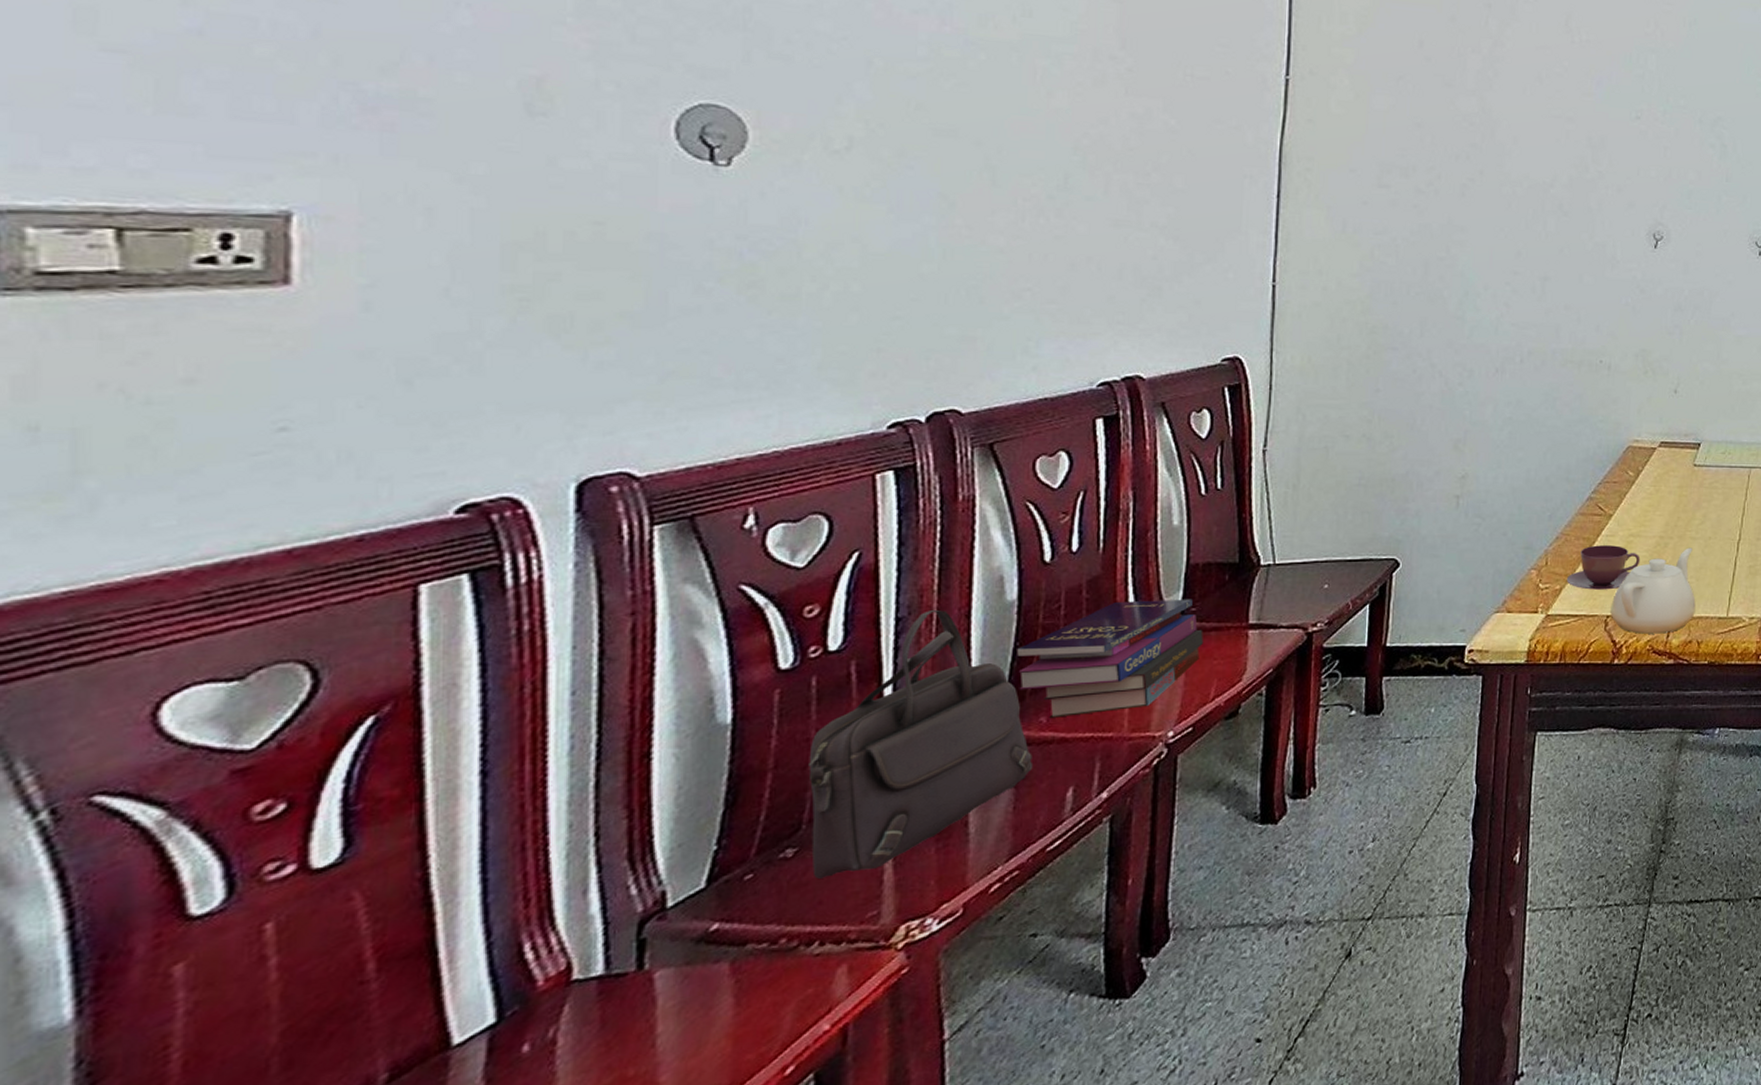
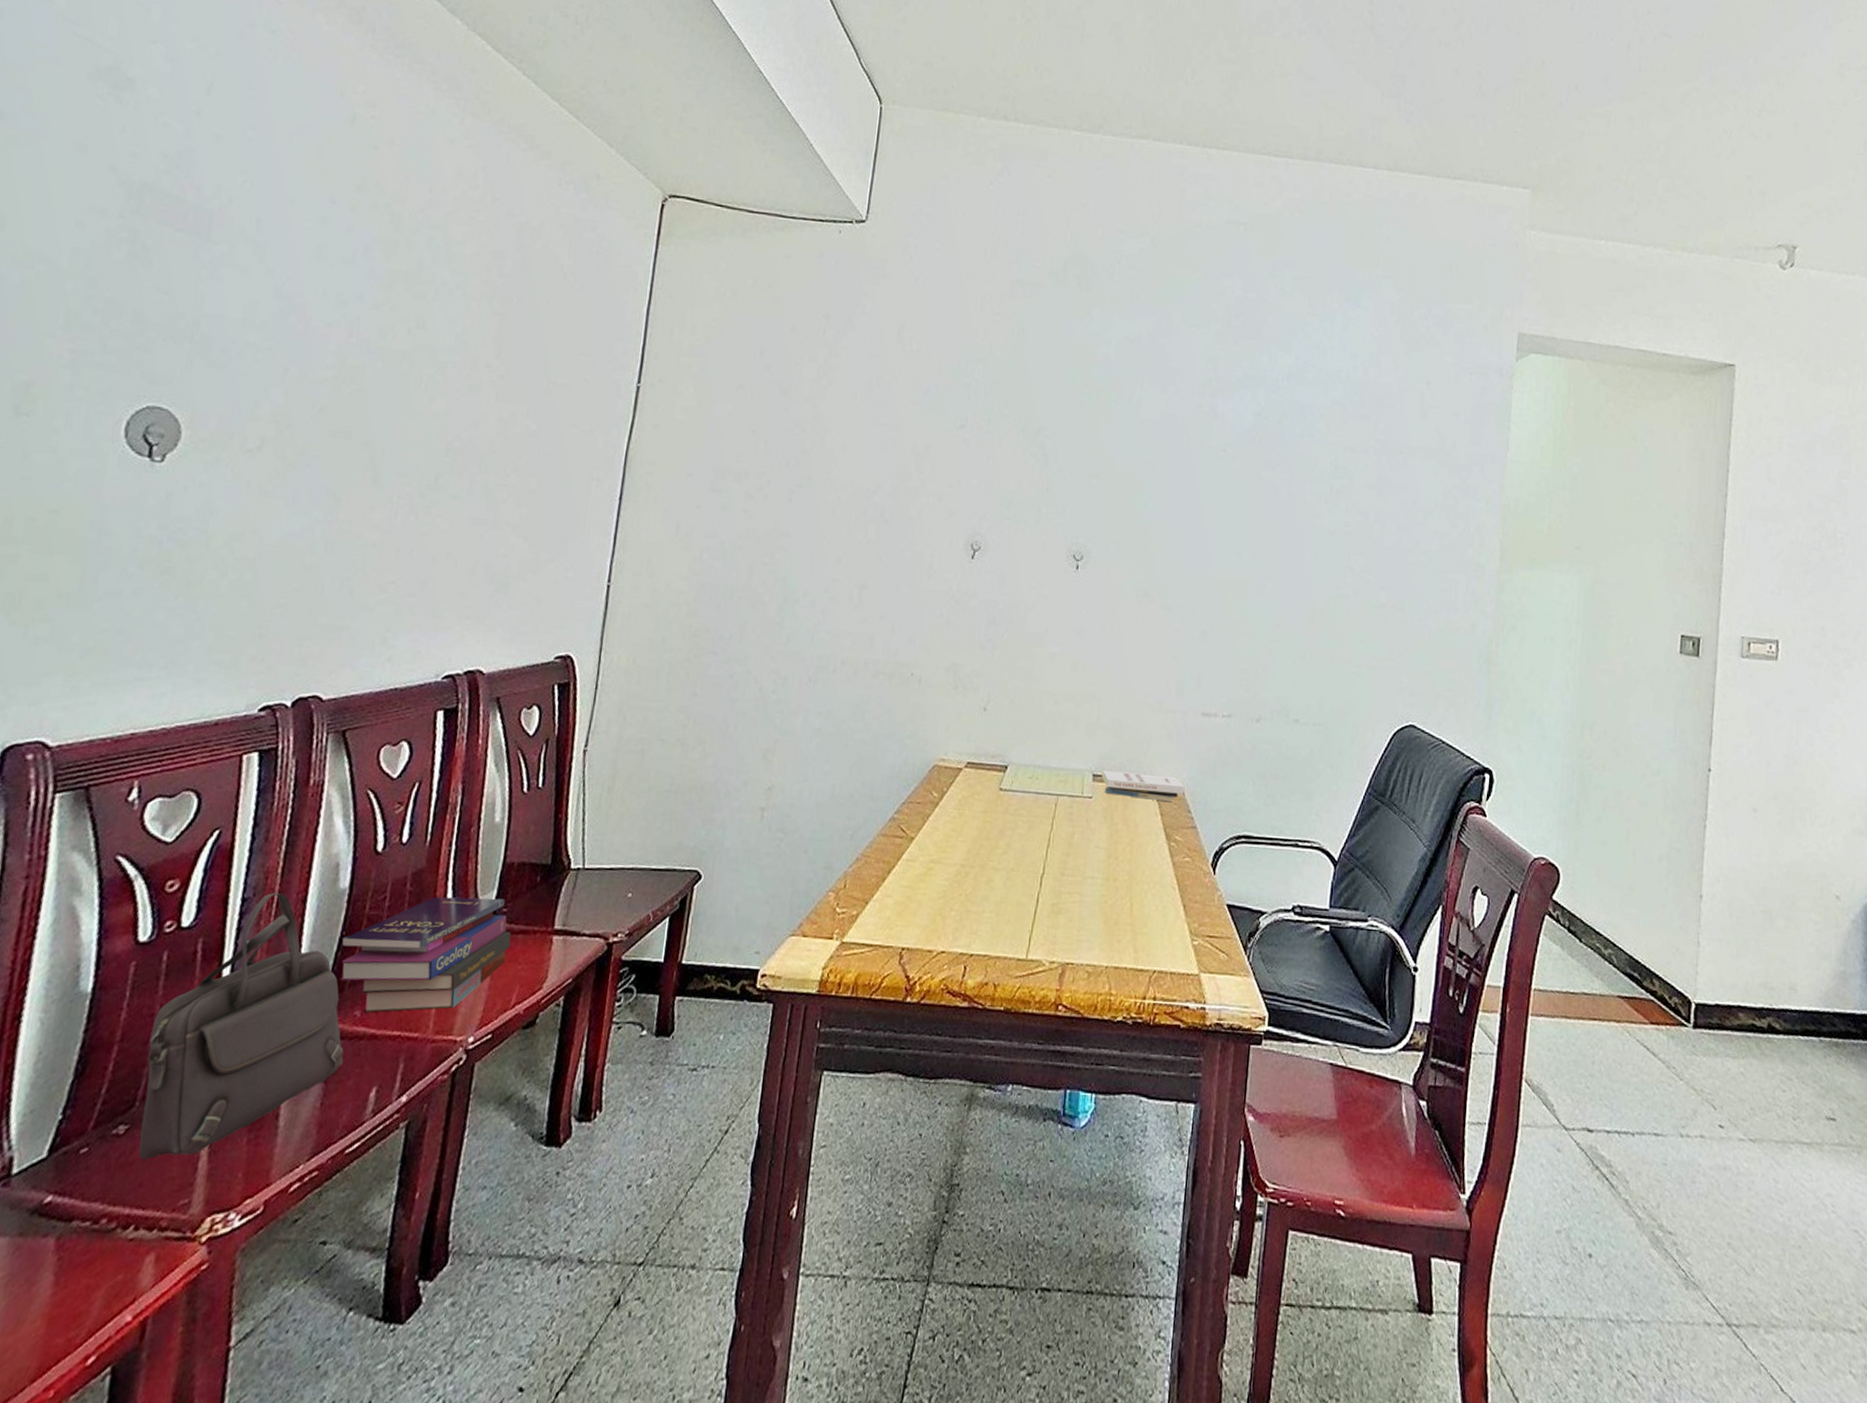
teacup: present [1566,545,1641,590] -> none [863,869,940,920]
teapot: present [1610,547,1696,634] -> none [906,879,995,973]

